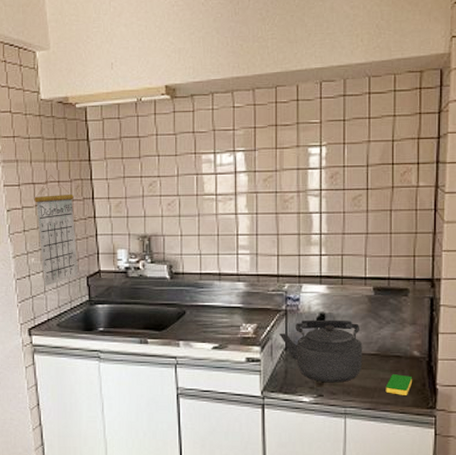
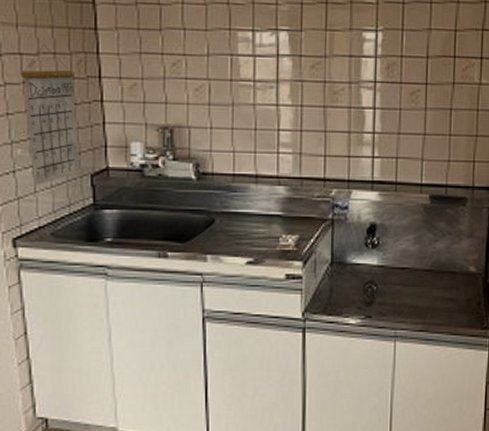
kettle: present [279,319,363,383] -> none [324,230,416,302]
dish sponge: present [385,374,413,395] -> none [439,292,468,315]

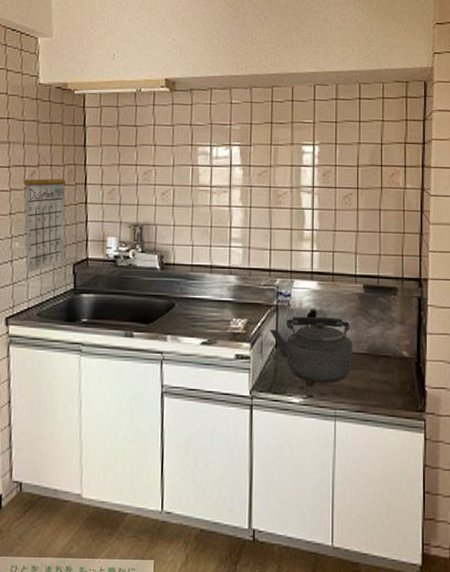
kettle: none [324,230,416,302] -> present [270,316,353,383]

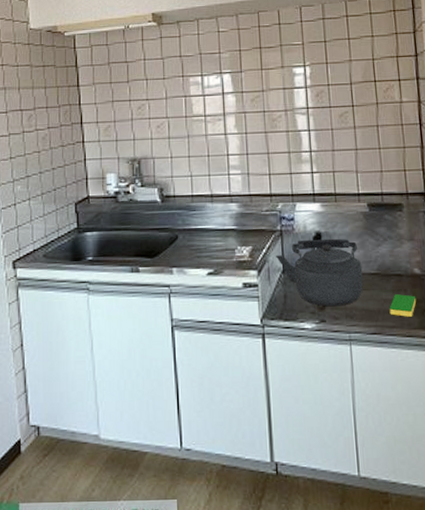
calendar: present [24,158,66,273] -> none [22,101,67,215]
dish sponge: none [375,375,402,397] -> present [389,294,417,317]

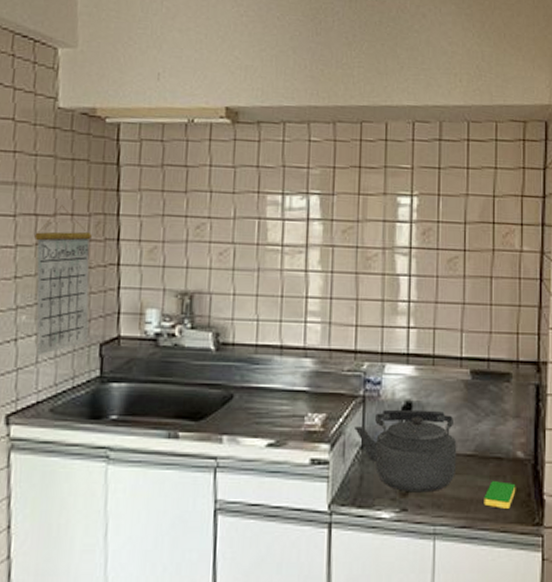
calendar: none [22,101,67,215] -> present [34,205,92,356]

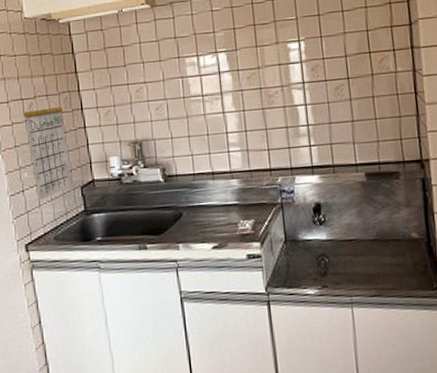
kettle: present [355,409,457,493] -> none [277,208,363,273]
dish sponge: present [484,481,516,509] -> none [388,258,415,279]

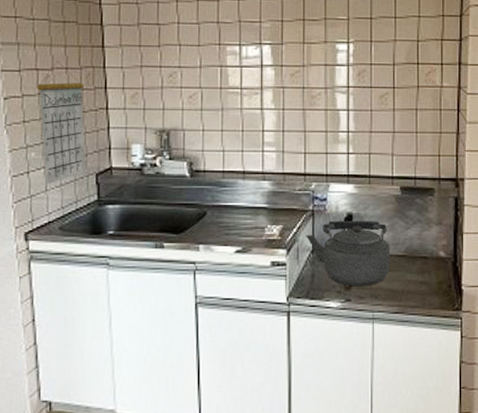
kettle: none [277,208,363,273] -> present [306,220,390,287]

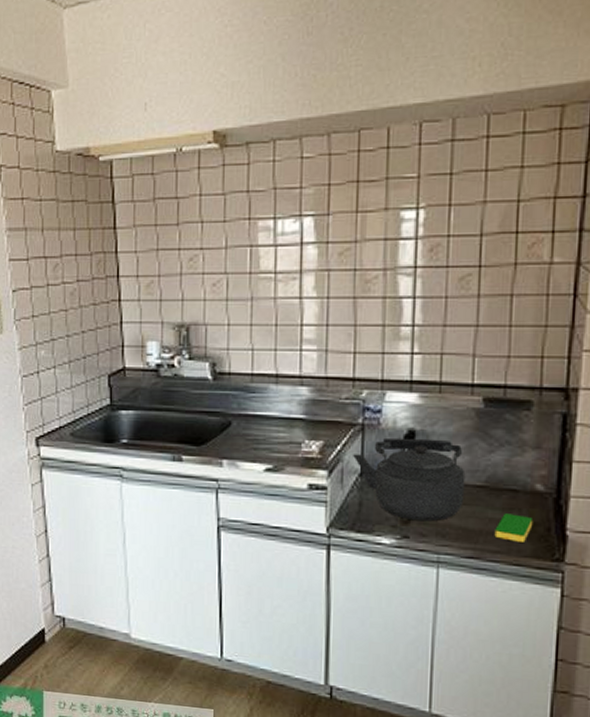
calendar: present [37,60,87,185] -> none [46,246,99,386]
dish sponge: none [413,276,439,298] -> present [494,513,533,542]

